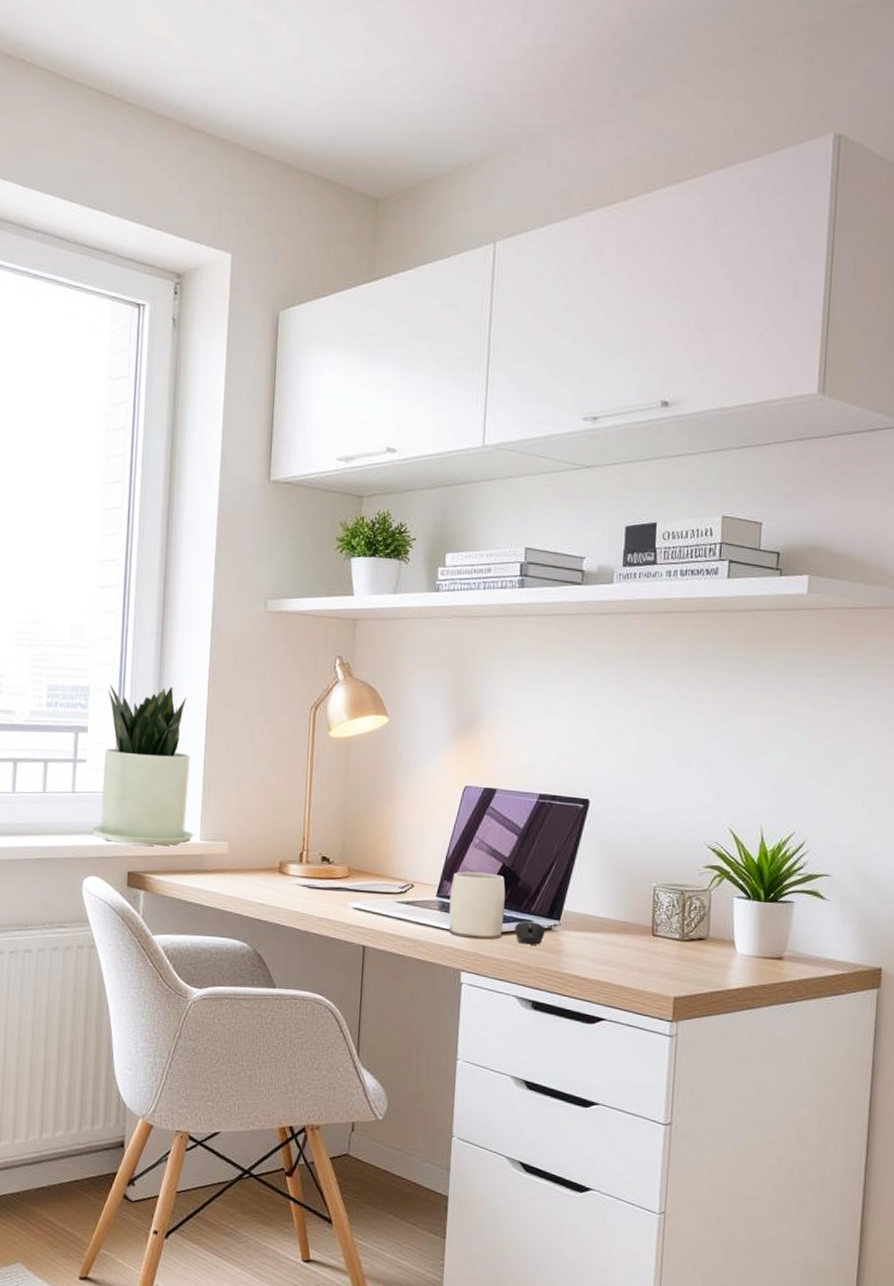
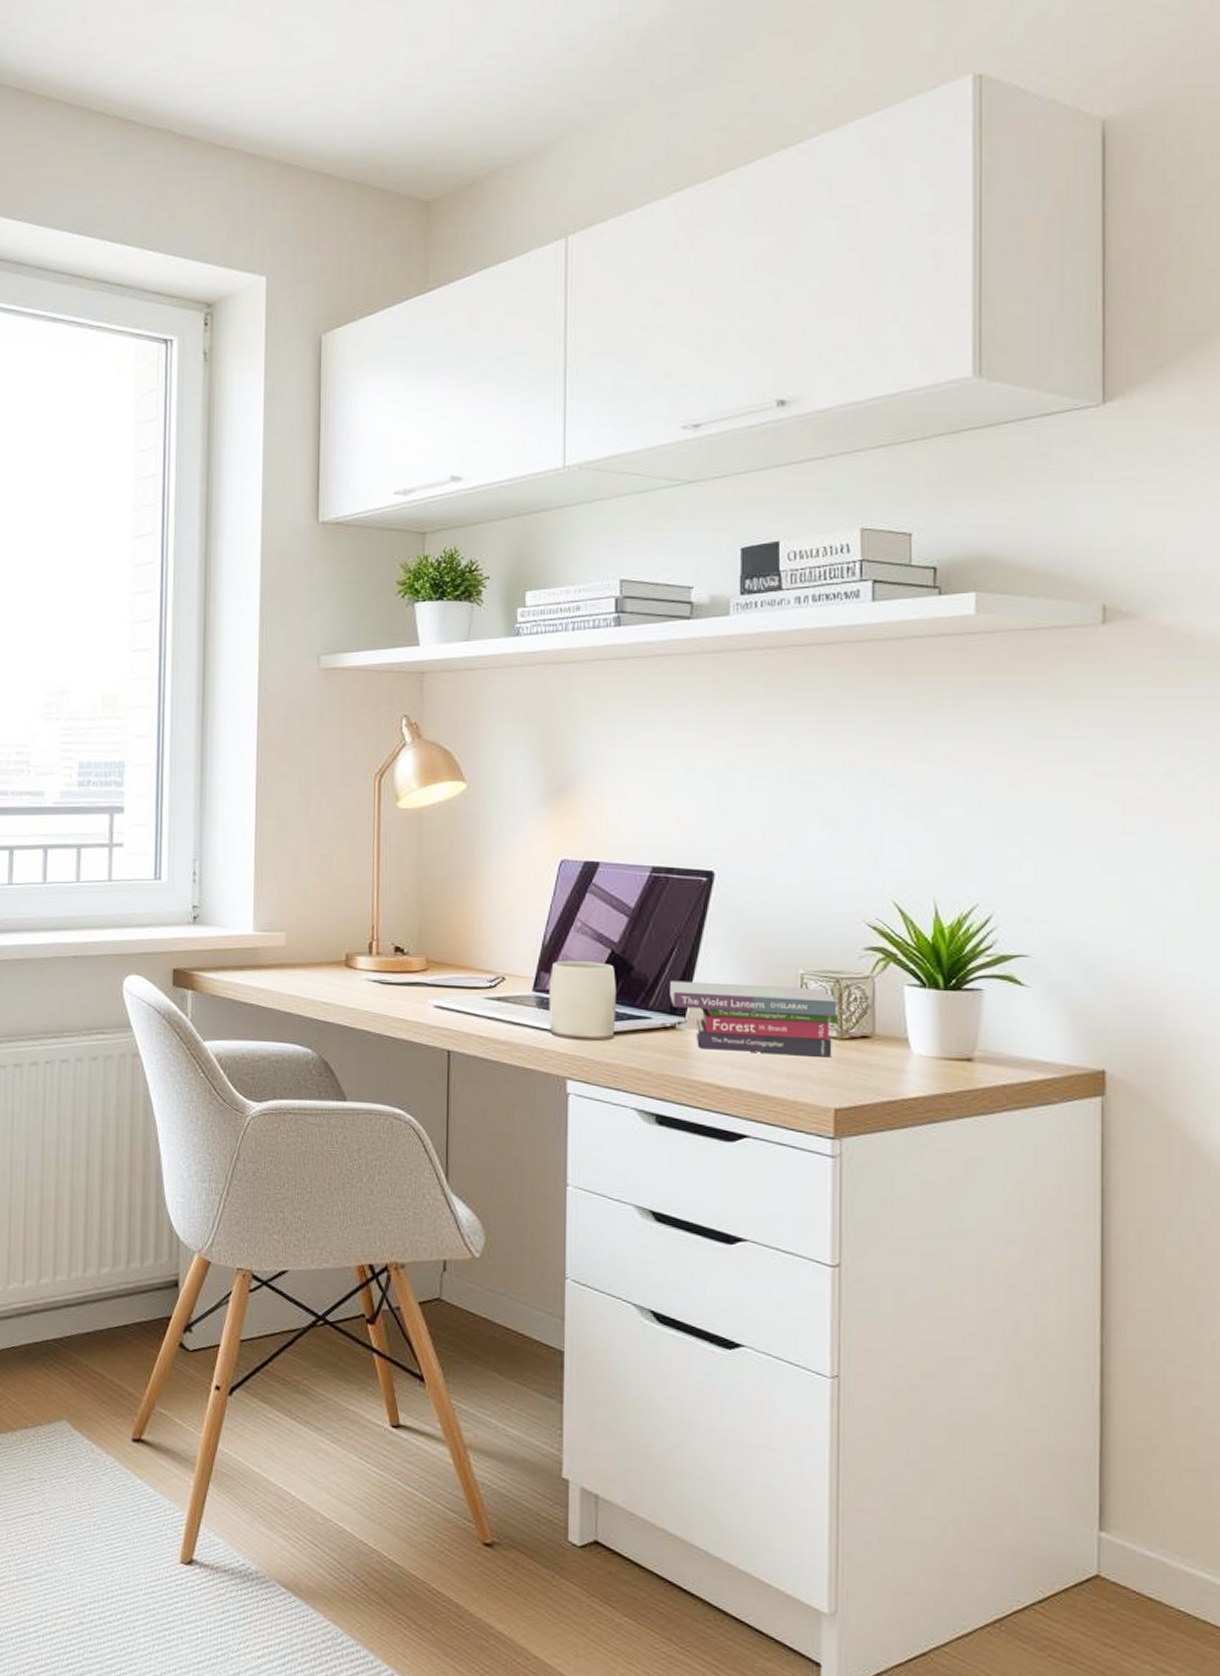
planter: present [90,684,195,846] -> none [129,758,247,939]
computer mouse: present [514,921,545,945] -> none [630,1018,668,1047]
books: none [548,890,682,955] -> present [670,980,839,1058]

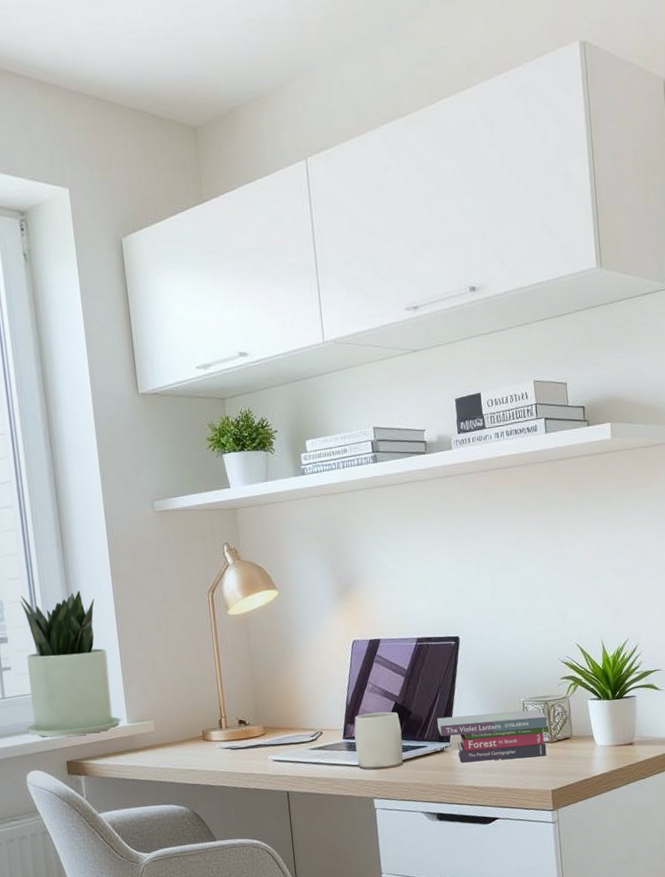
planter: none [129,758,247,939] -> present [20,591,122,738]

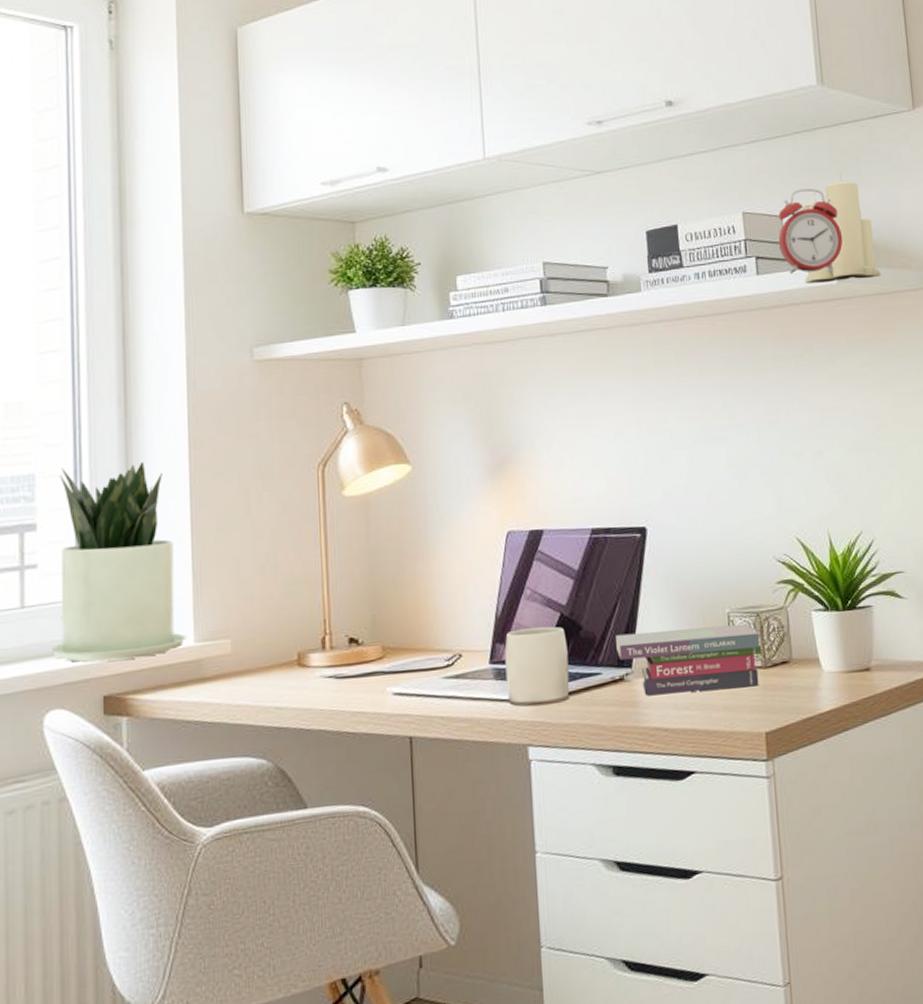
alarm clock: none [563,358,617,432] -> present [778,188,843,274]
candle: none [582,344,648,440] -> present [801,173,881,284]

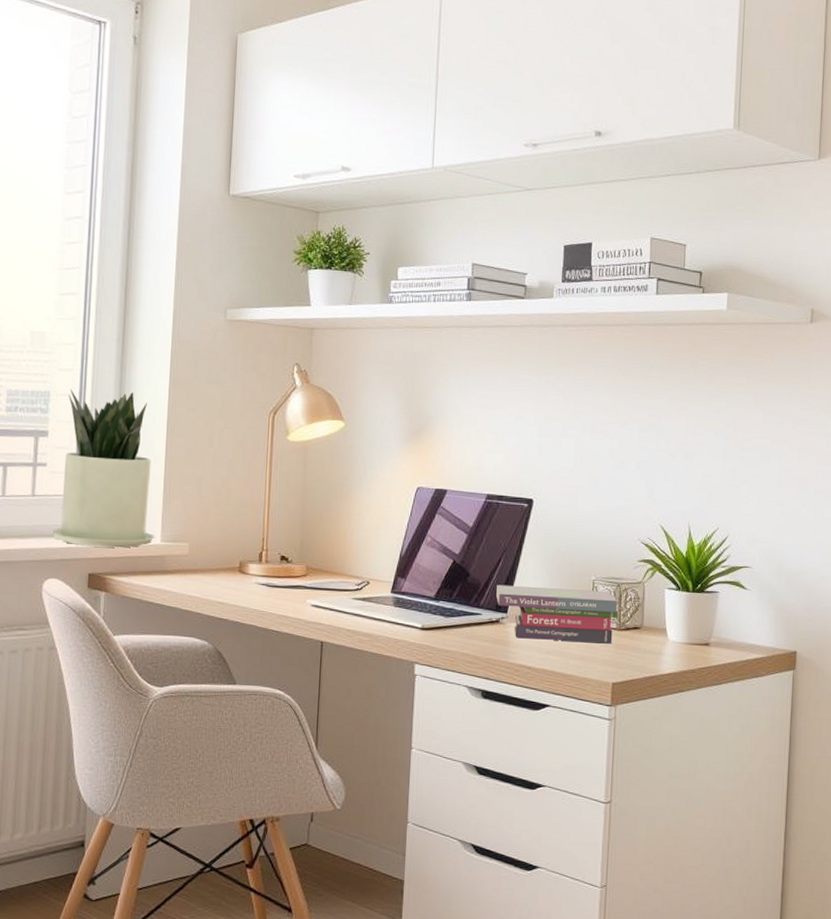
mug: present [504,626,570,708] -> none [403,568,456,634]
alarm clock: present [778,188,843,274] -> none [679,222,738,299]
candle: present [801,173,881,284] -> none [698,211,768,309]

